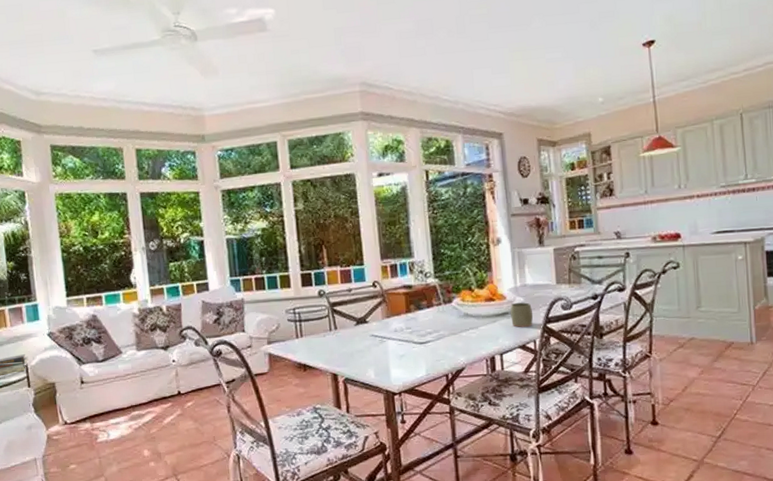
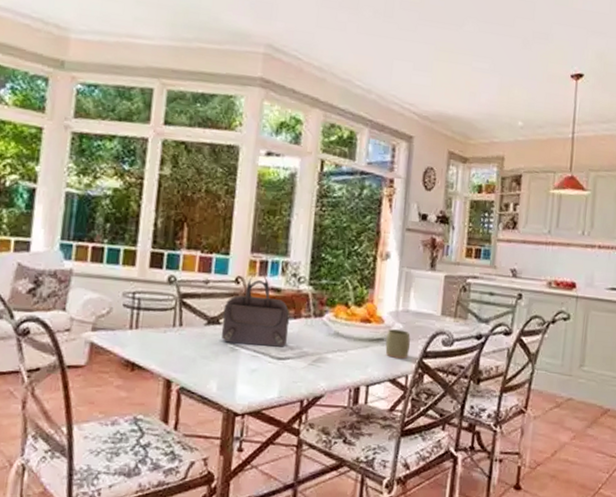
handbag: none [367,275,426,337] -> present [221,272,290,348]

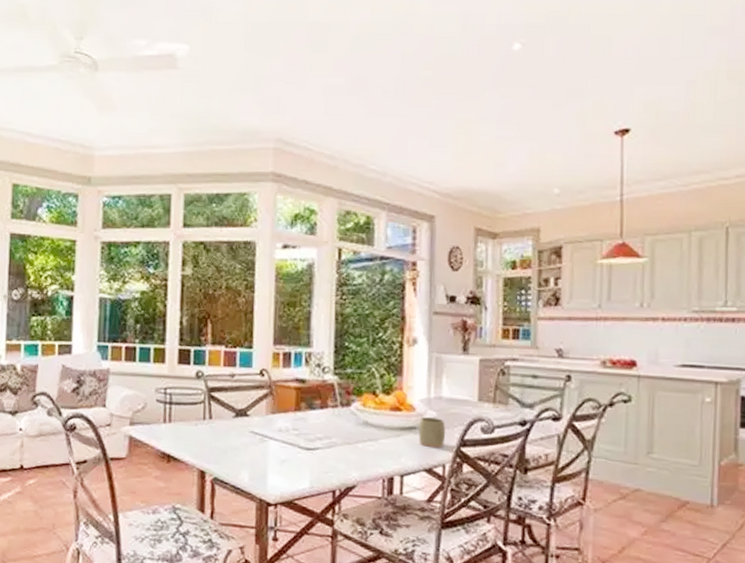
handbag: present [221,272,290,348] -> none [249,364,317,439]

